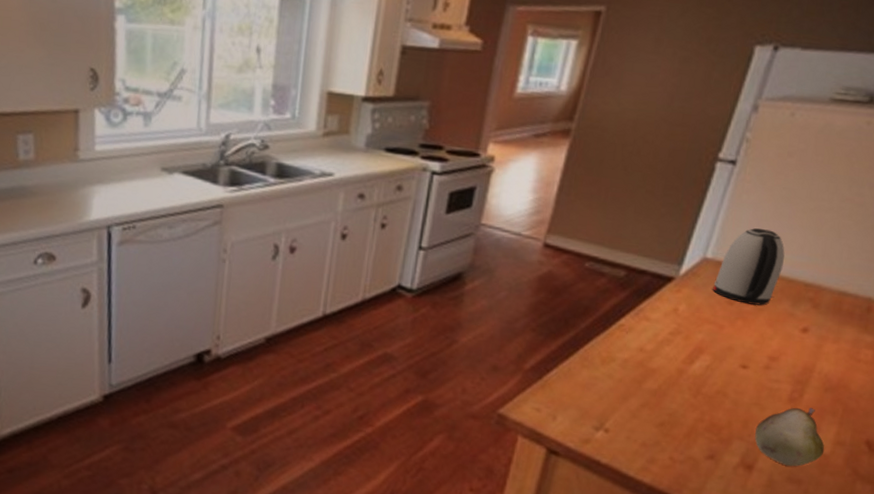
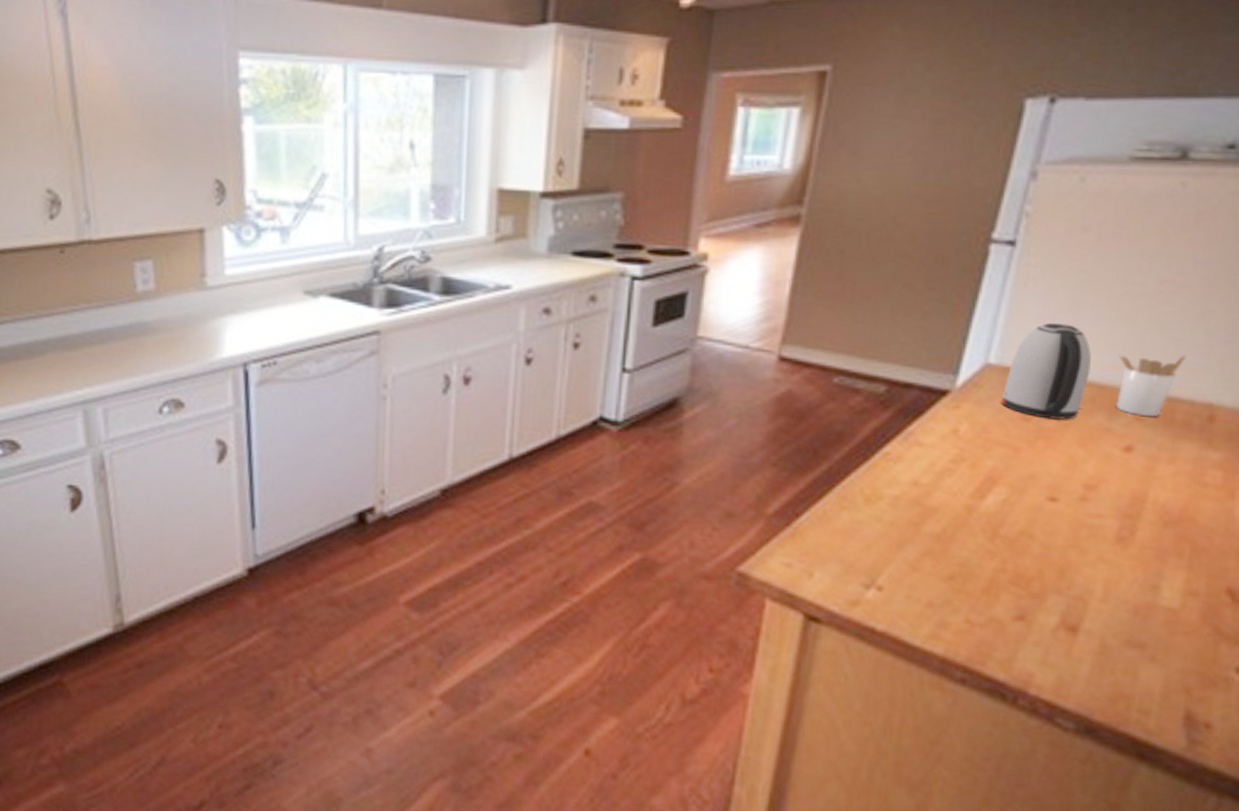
fruit: present [755,407,825,467] -> none [1076,548,1172,626]
utensil holder: none [799,256,857,307] -> present [1116,354,1188,417]

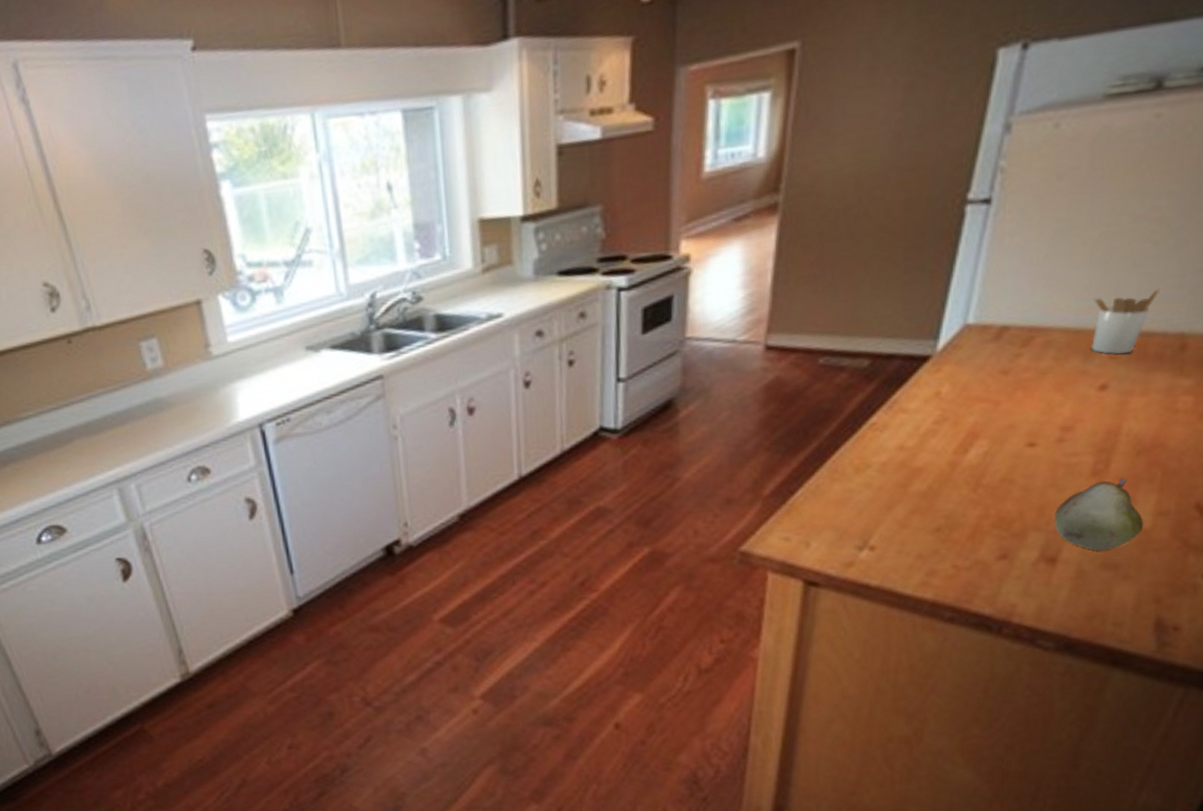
kettle: present [1001,323,1091,420] -> none [981,275,1067,370]
fruit: none [1076,548,1172,626] -> present [1055,478,1144,551]

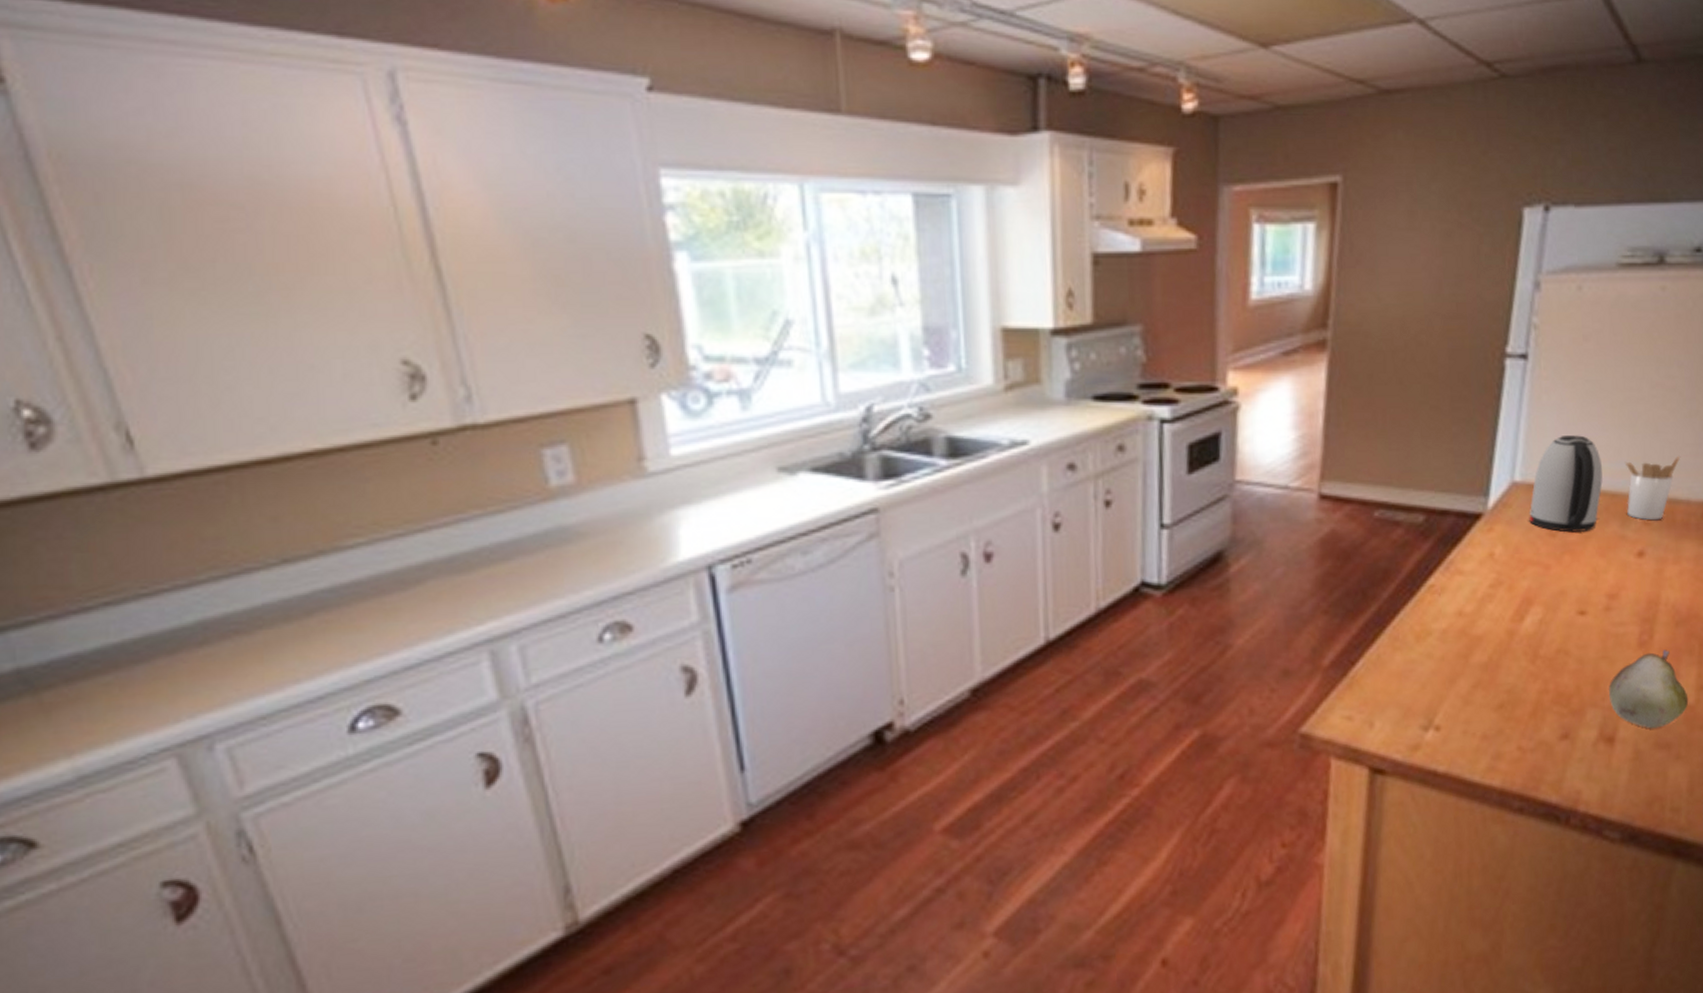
kettle: none [981,275,1067,370] -> present [1529,435,1603,533]

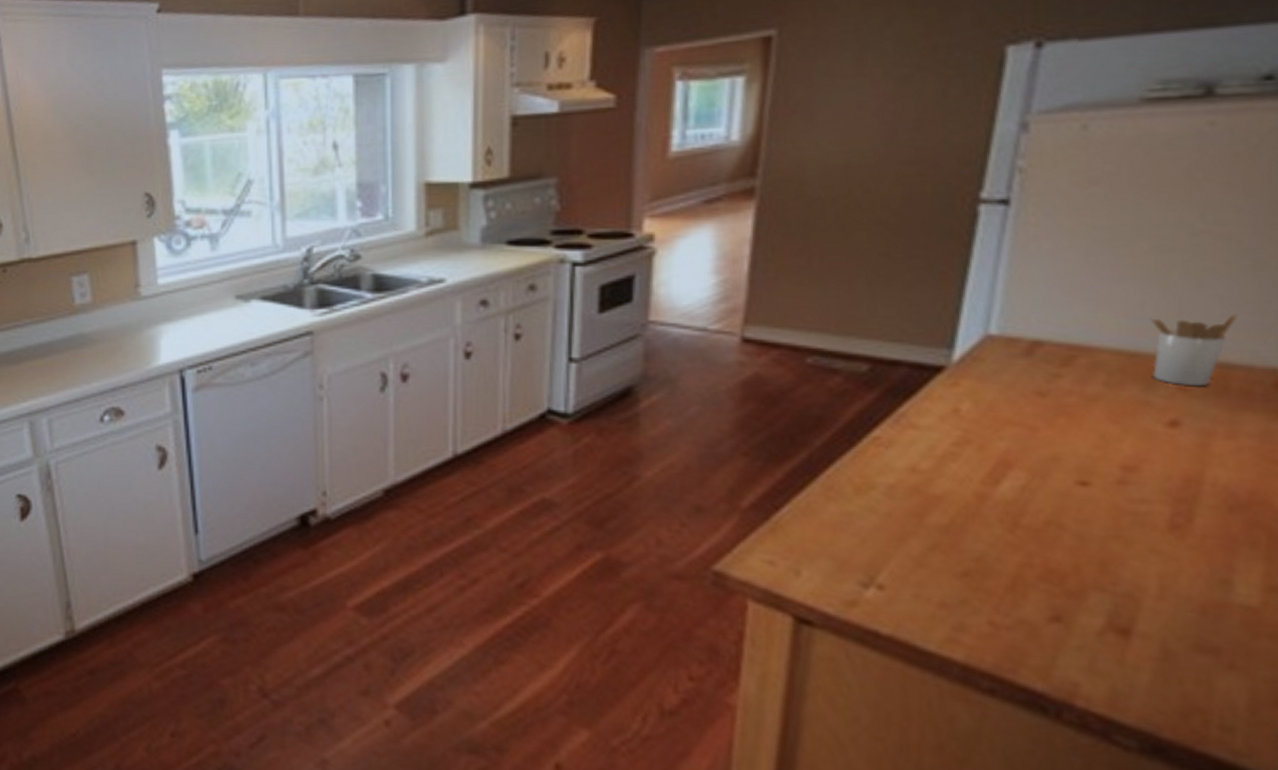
kettle: present [1529,435,1603,533] -> none [1008,287,1116,394]
fruit: present [1609,650,1689,729] -> none [1123,537,1250,628]

